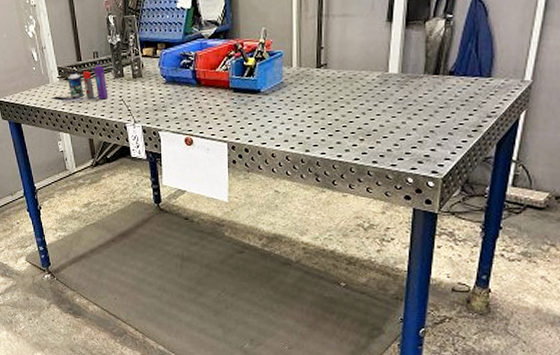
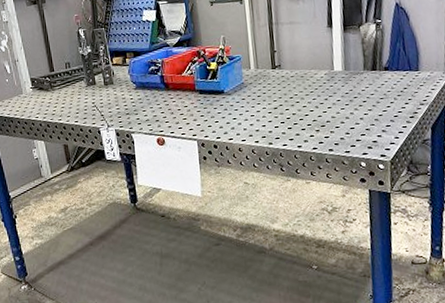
spray can: present [52,62,108,102] -> none [26,72,82,111]

